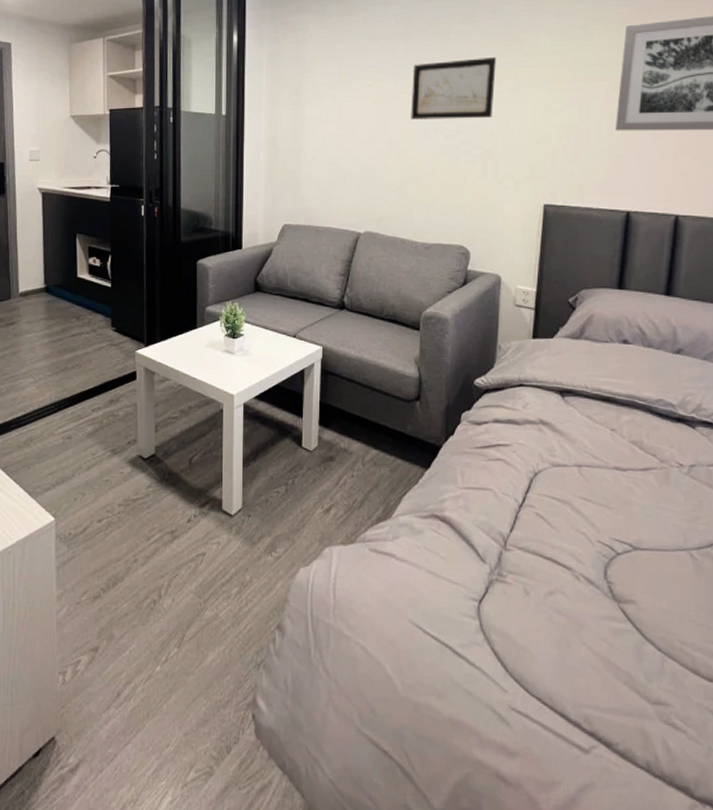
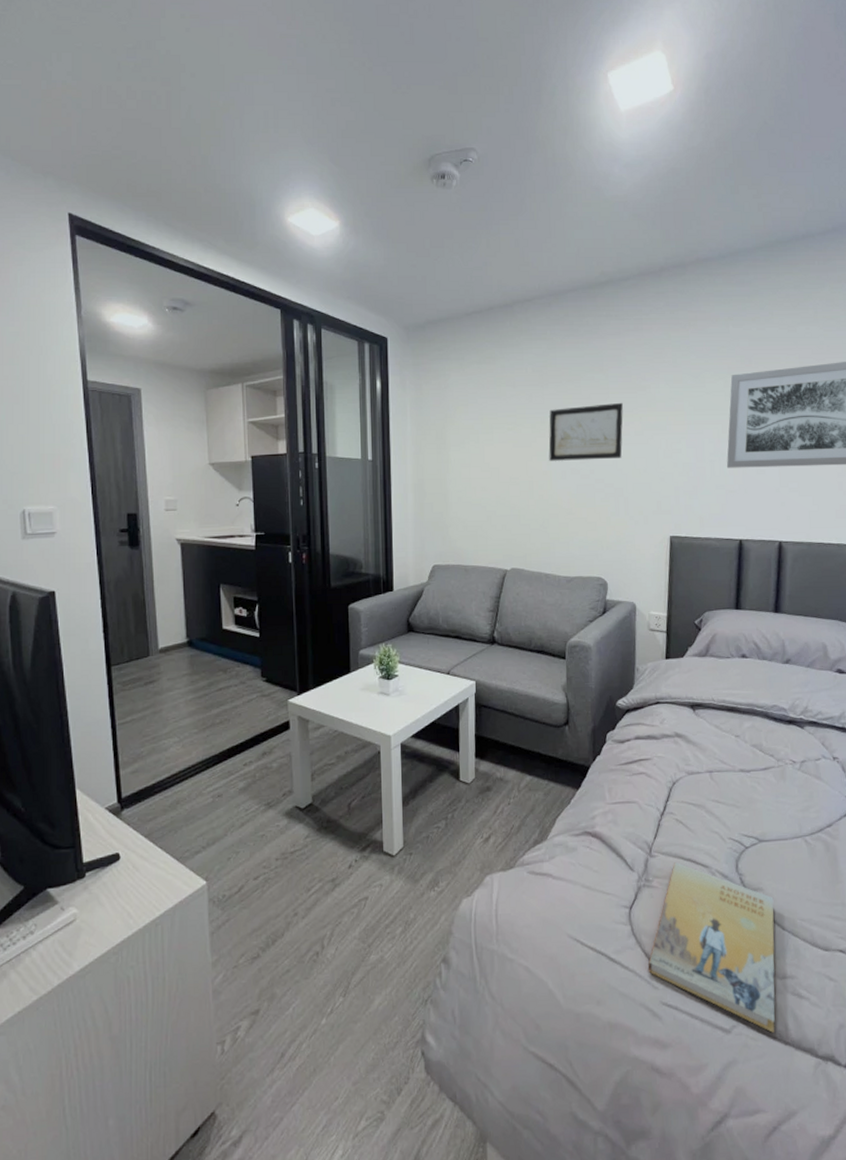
book: none [496,560,648,762] -> present [648,862,775,1033]

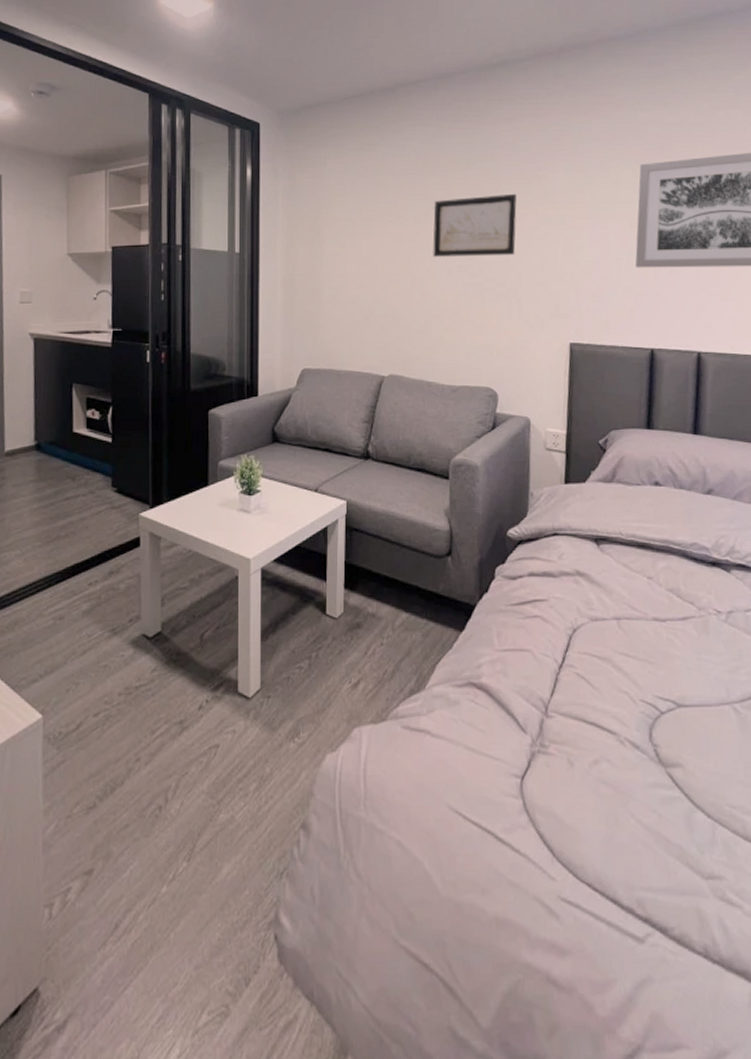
book: present [648,862,775,1033] -> none [543,726,700,946]

